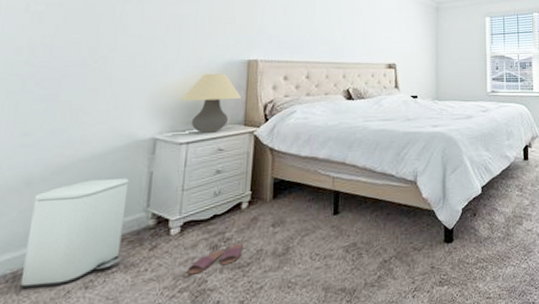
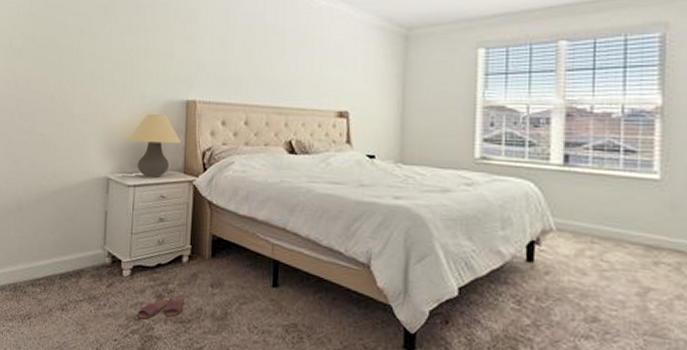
pedal bin: present [20,178,129,289] -> none [19,211,89,304]

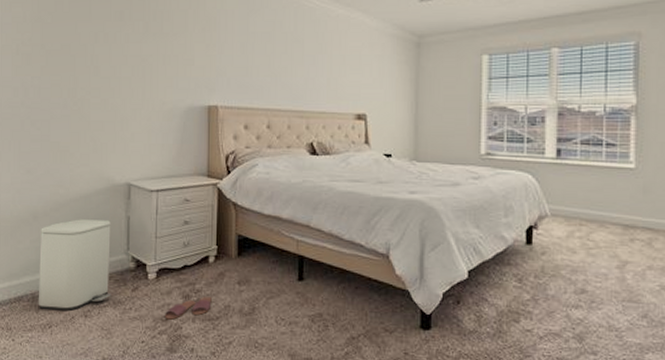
pedal bin: none [19,211,89,304] -> present [38,219,111,312]
table lamp: present [128,113,181,179] -> none [149,119,204,183]

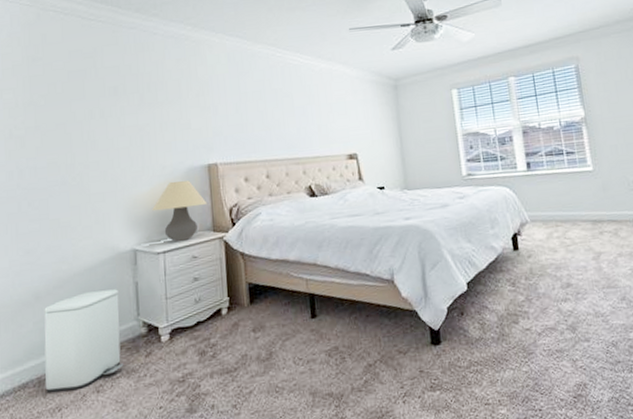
table lamp: none [149,119,204,183] -> present [152,181,207,242]
slippers: present [165,297,212,320] -> none [182,349,228,380]

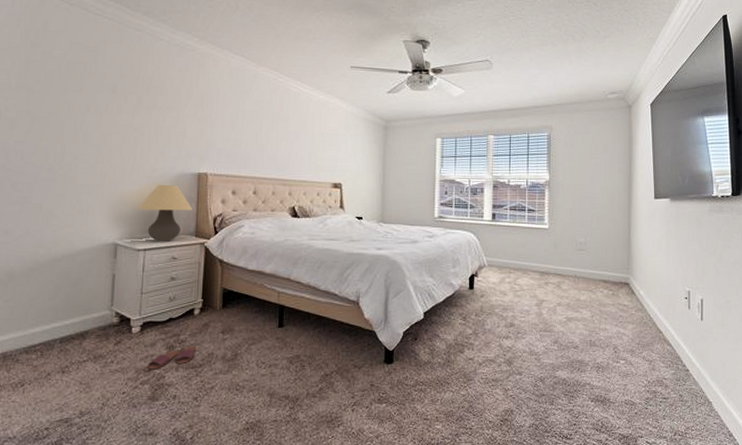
pedal bin: present [44,289,124,392] -> none [9,278,95,369]
slippers: none [182,349,228,380] -> present [148,347,196,370]

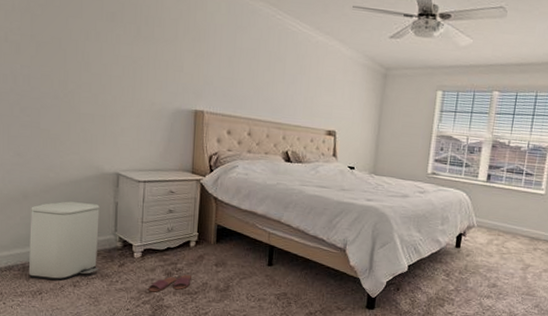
pedal bin: none [9,278,95,369] -> present [28,201,100,281]
table lamp: present [138,184,193,242] -> none [137,118,190,176]

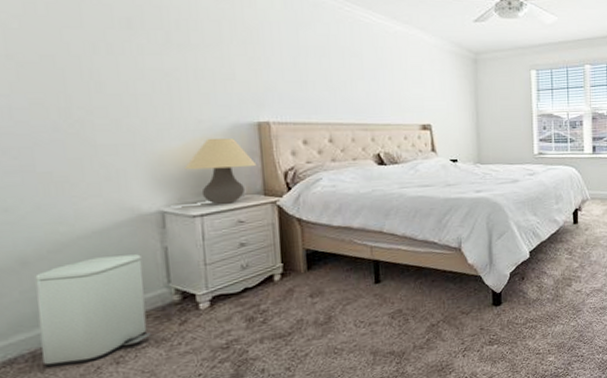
table lamp: none [137,118,190,176] -> present [185,138,257,205]
slippers: present [149,275,191,292] -> none [226,315,281,346]

